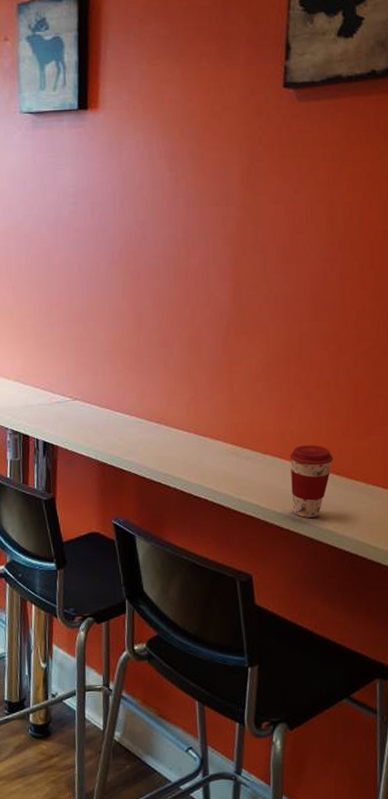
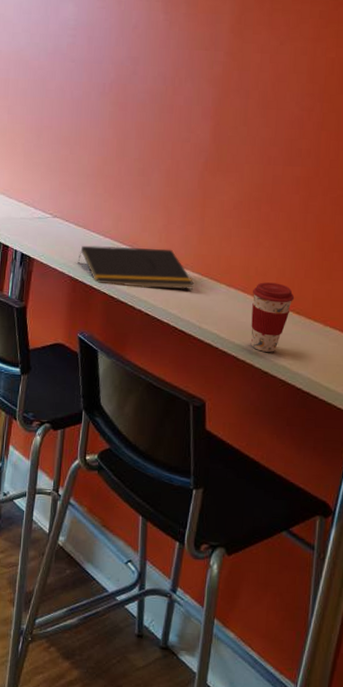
notepad: none [104,421,229,466] -> present [77,245,194,290]

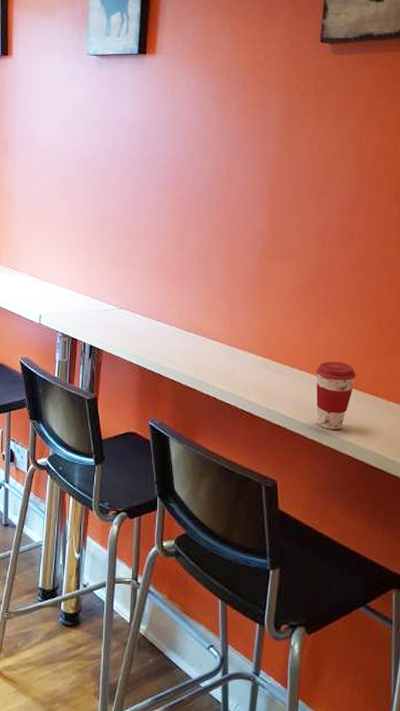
notepad: present [77,245,194,290] -> none [145,334,259,373]

